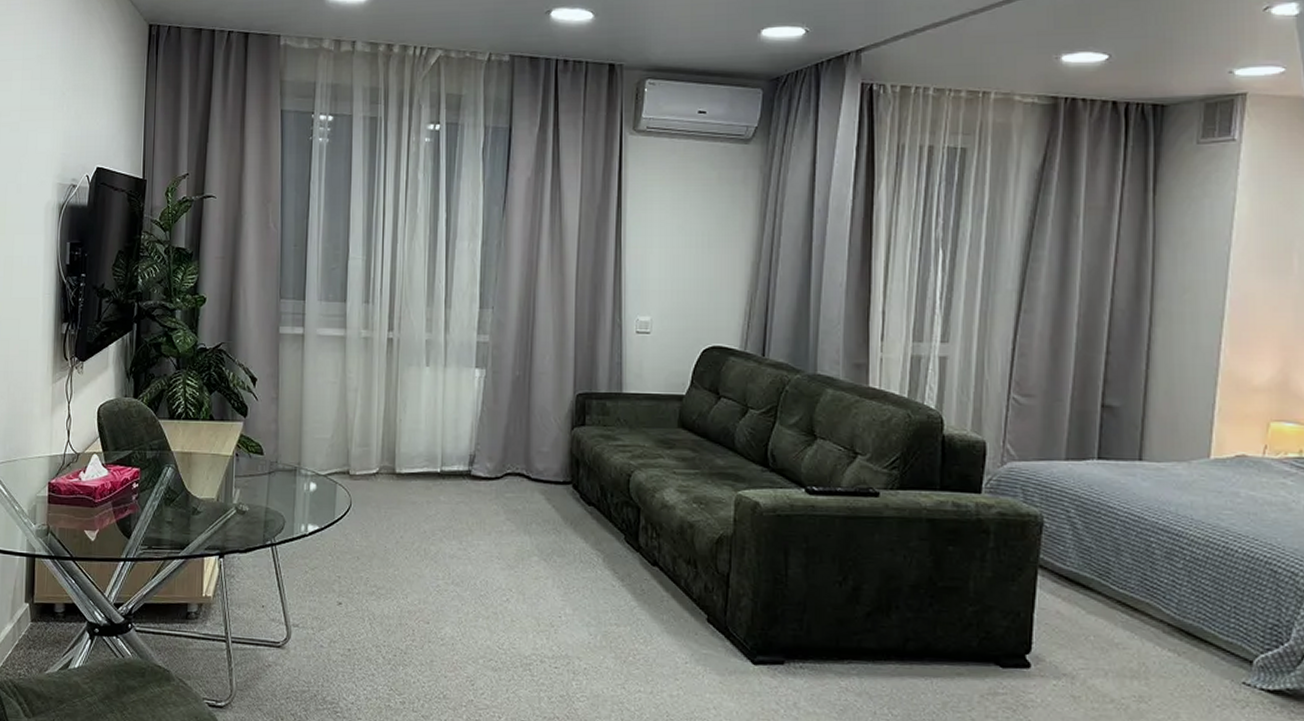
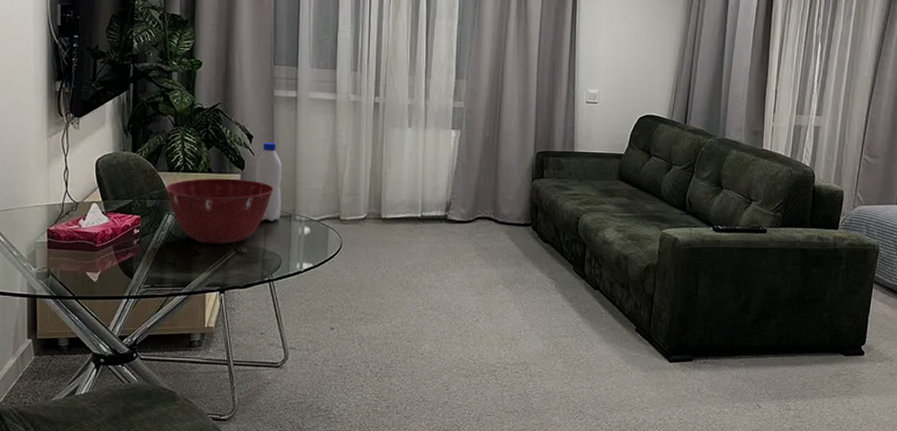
mixing bowl: none [165,426,278,502] -> present [165,178,274,244]
water bottle: none [258,386,287,476] -> present [255,143,282,221]

